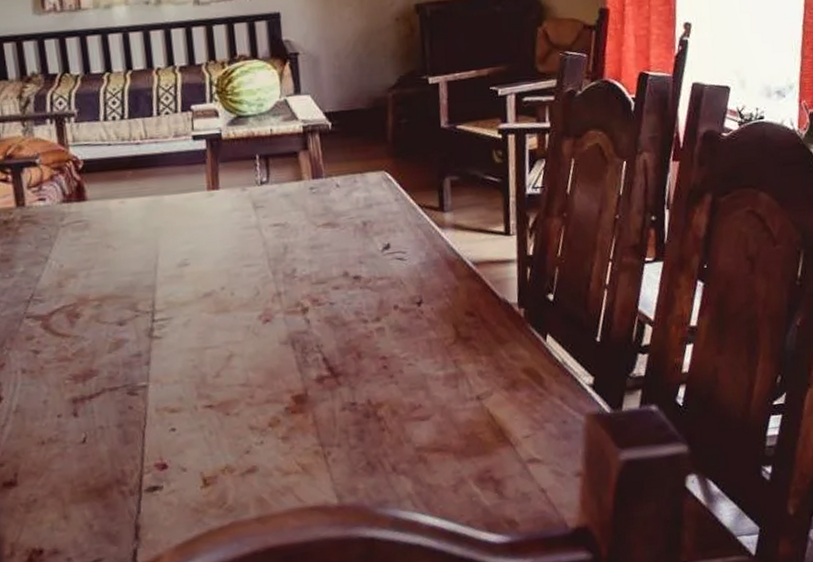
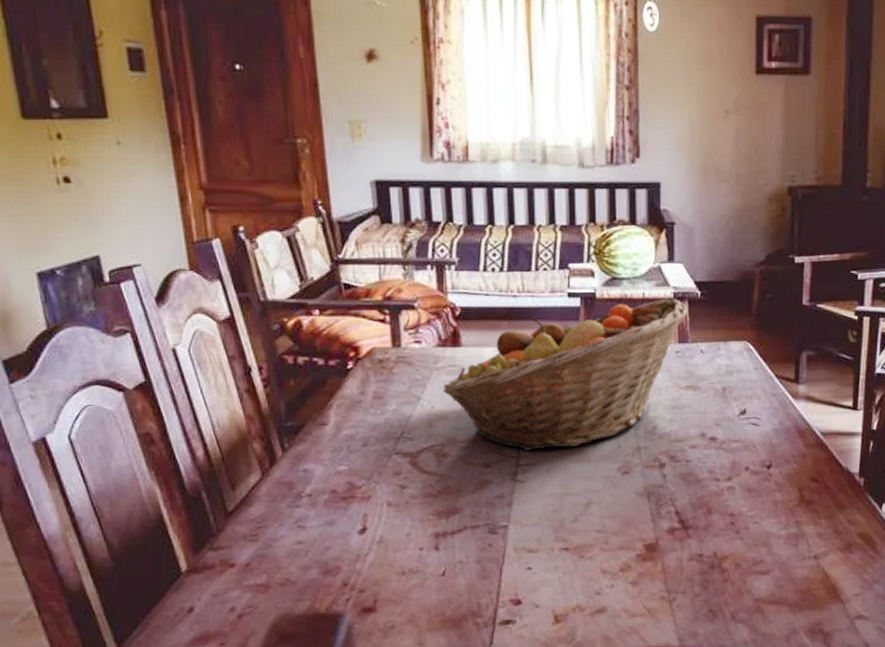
fruit basket: none [70,132,319,305] -> present [442,298,687,451]

